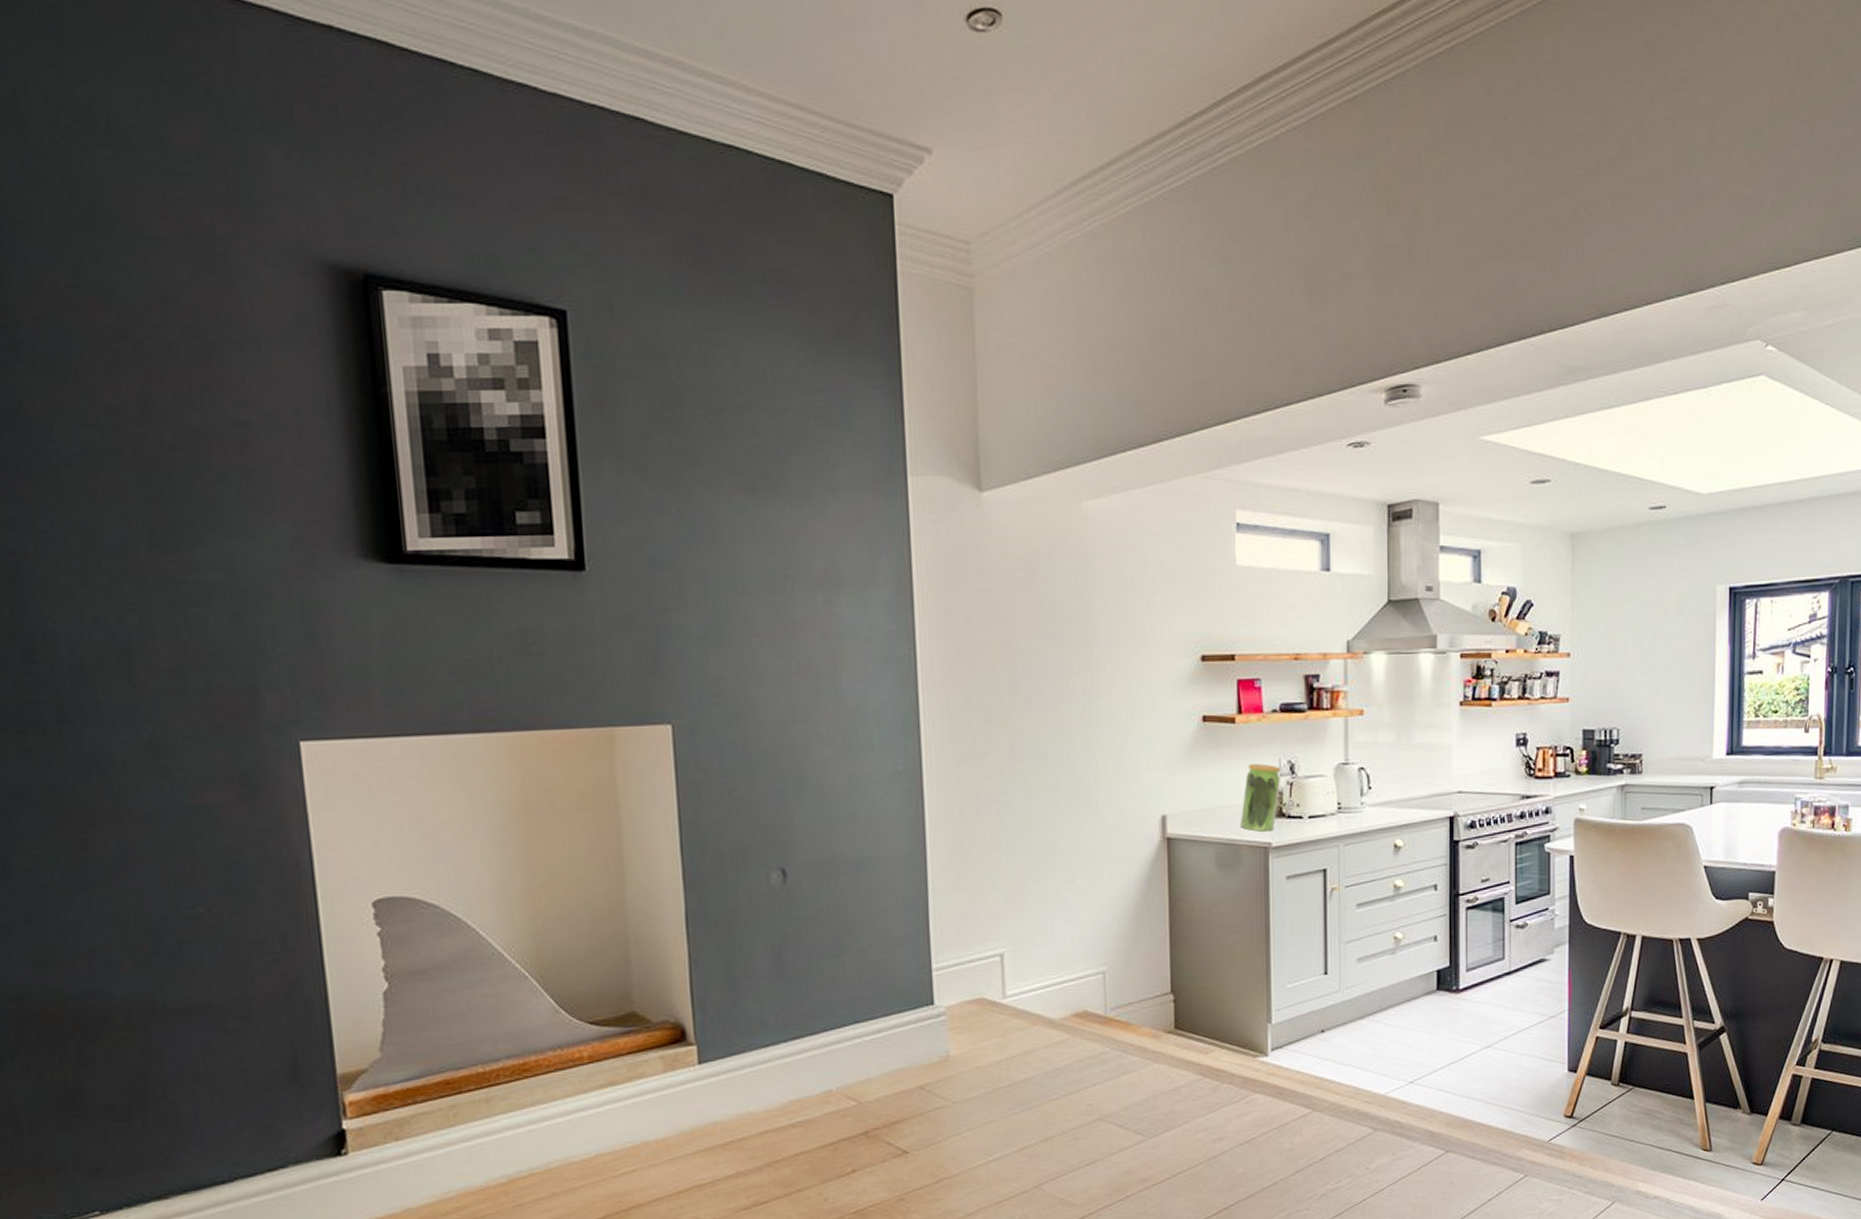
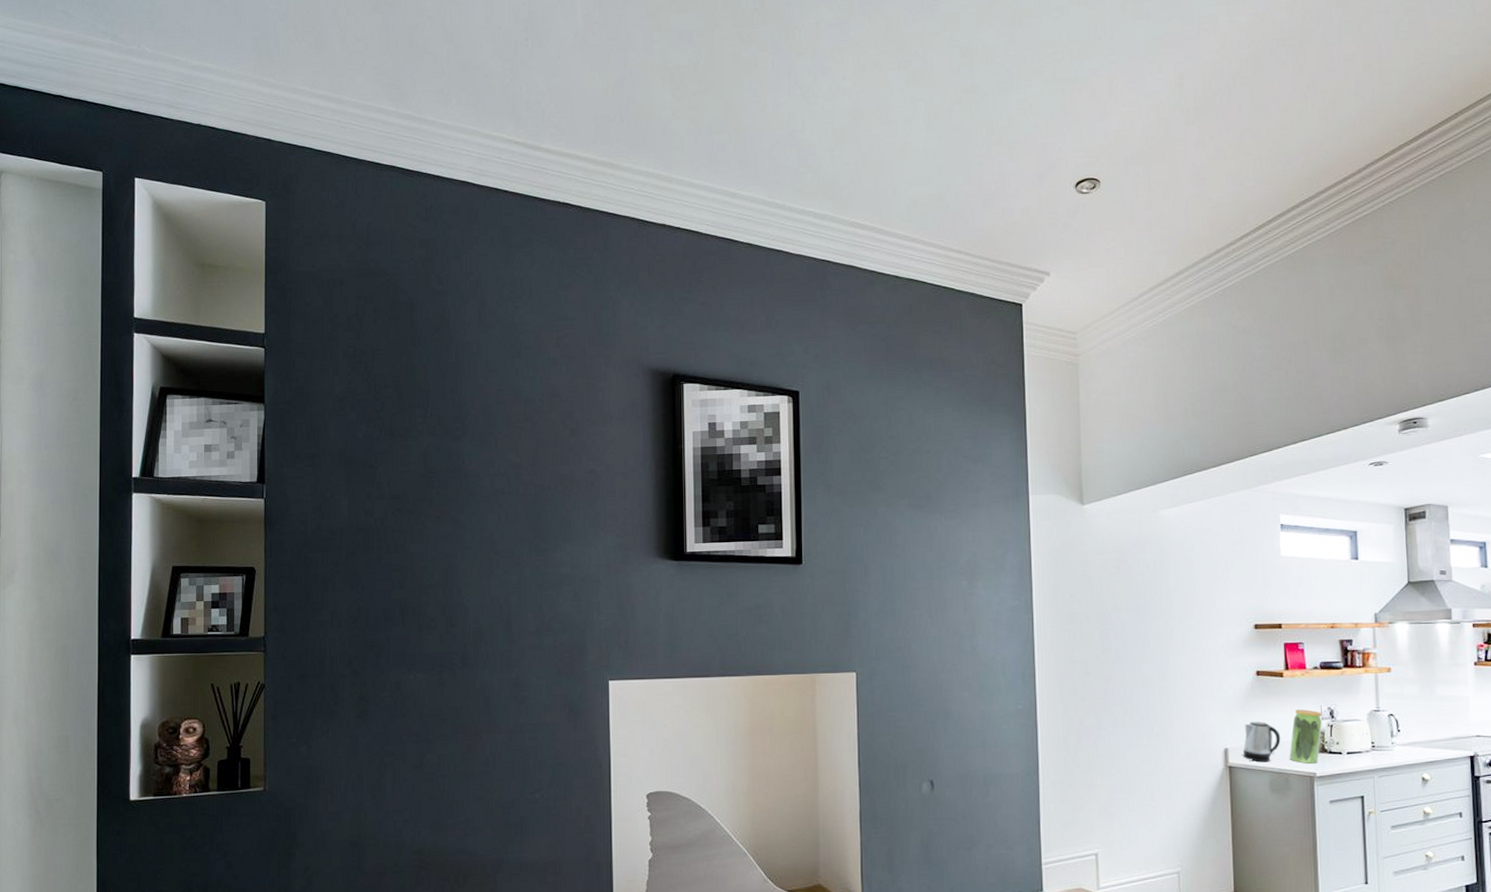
kettle: none [1184,780,1231,832] -> present [1242,721,1281,762]

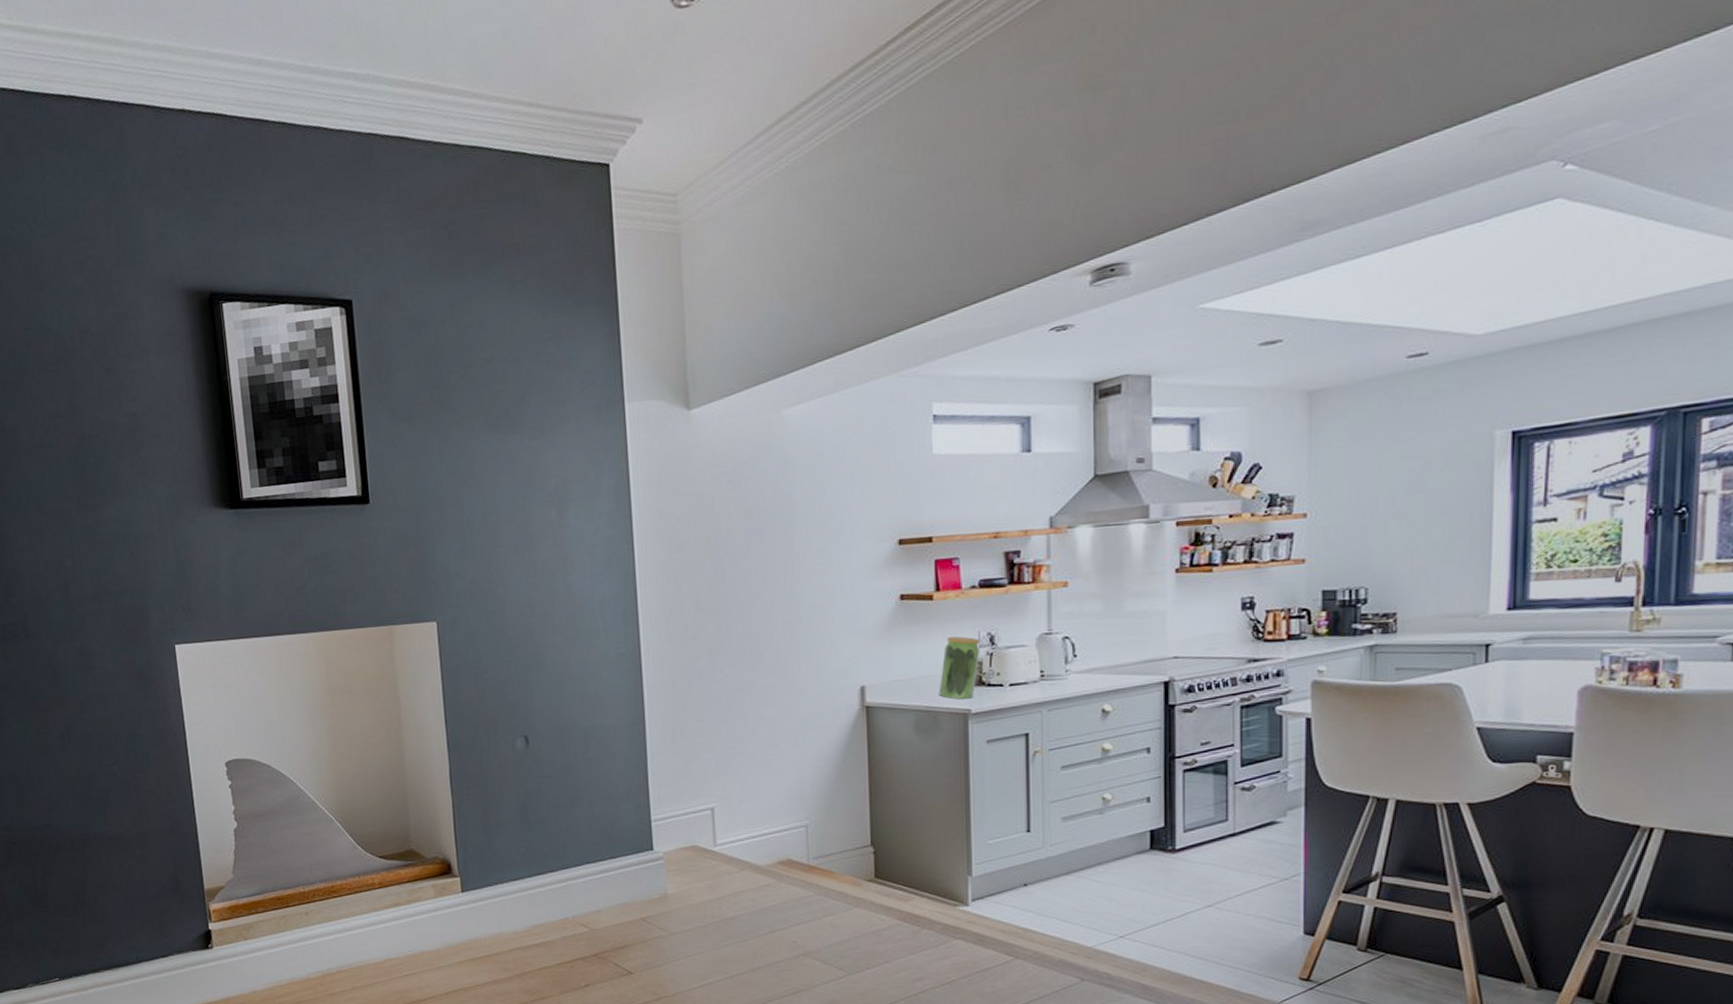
kettle: present [1242,721,1281,762] -> none [882,653,929,700]

